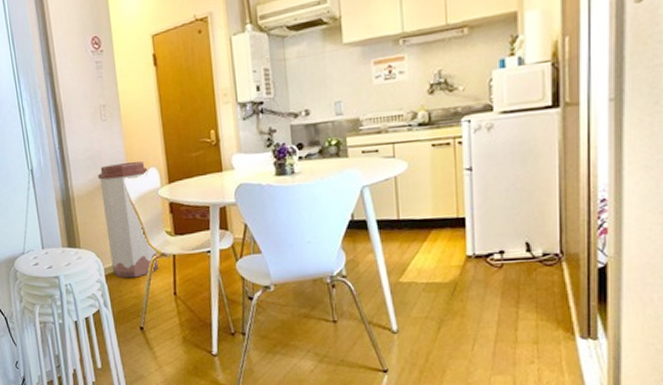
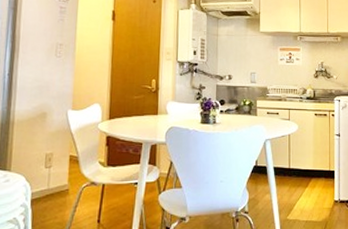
trash can: present [98,161,159,278] -> none [39,96,92,204]

